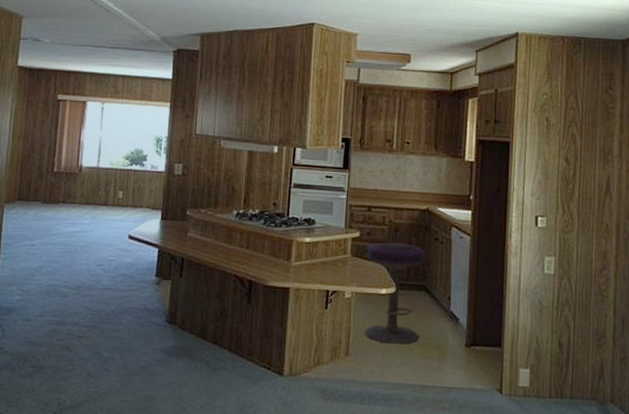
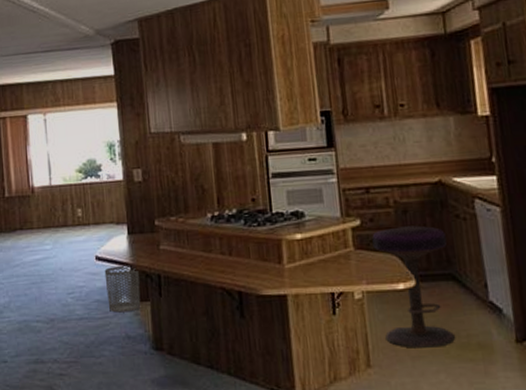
waste bin: none [133,246,165,288] -> present [104,264,141,313]

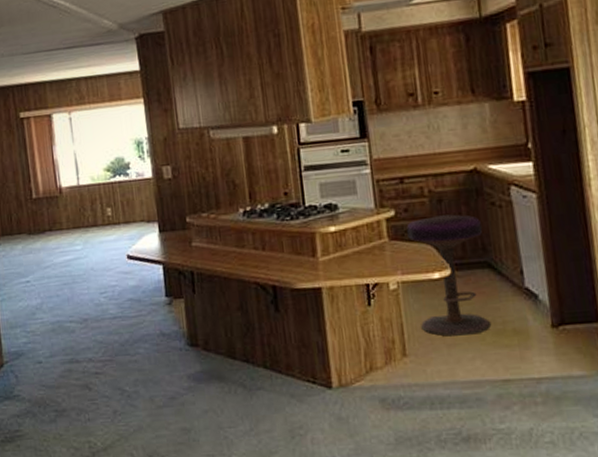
waste bin: present [104,264,141,313] -> none [136,262,174,311]

